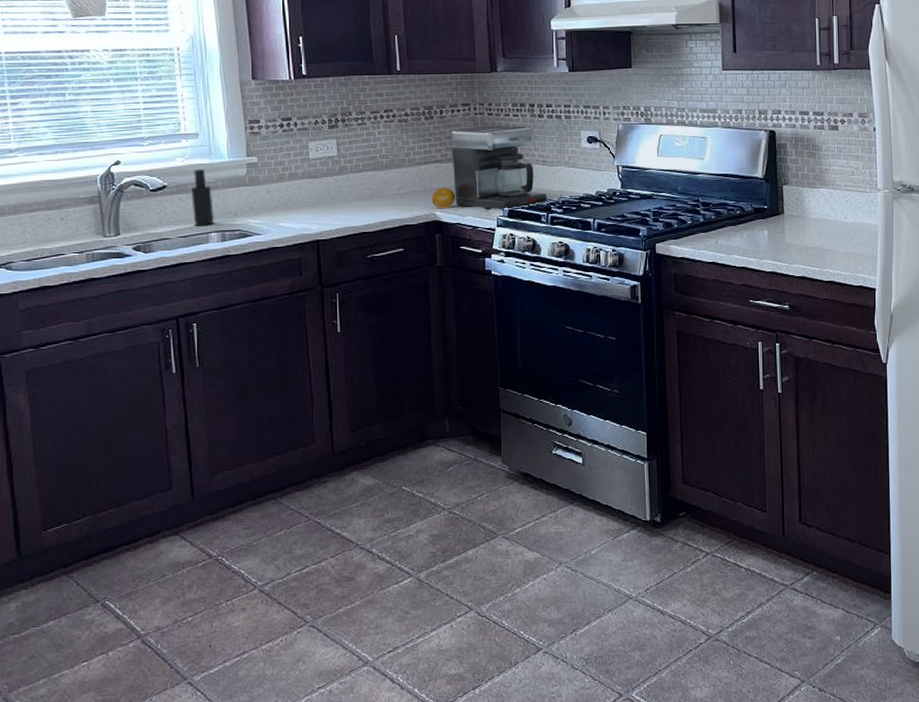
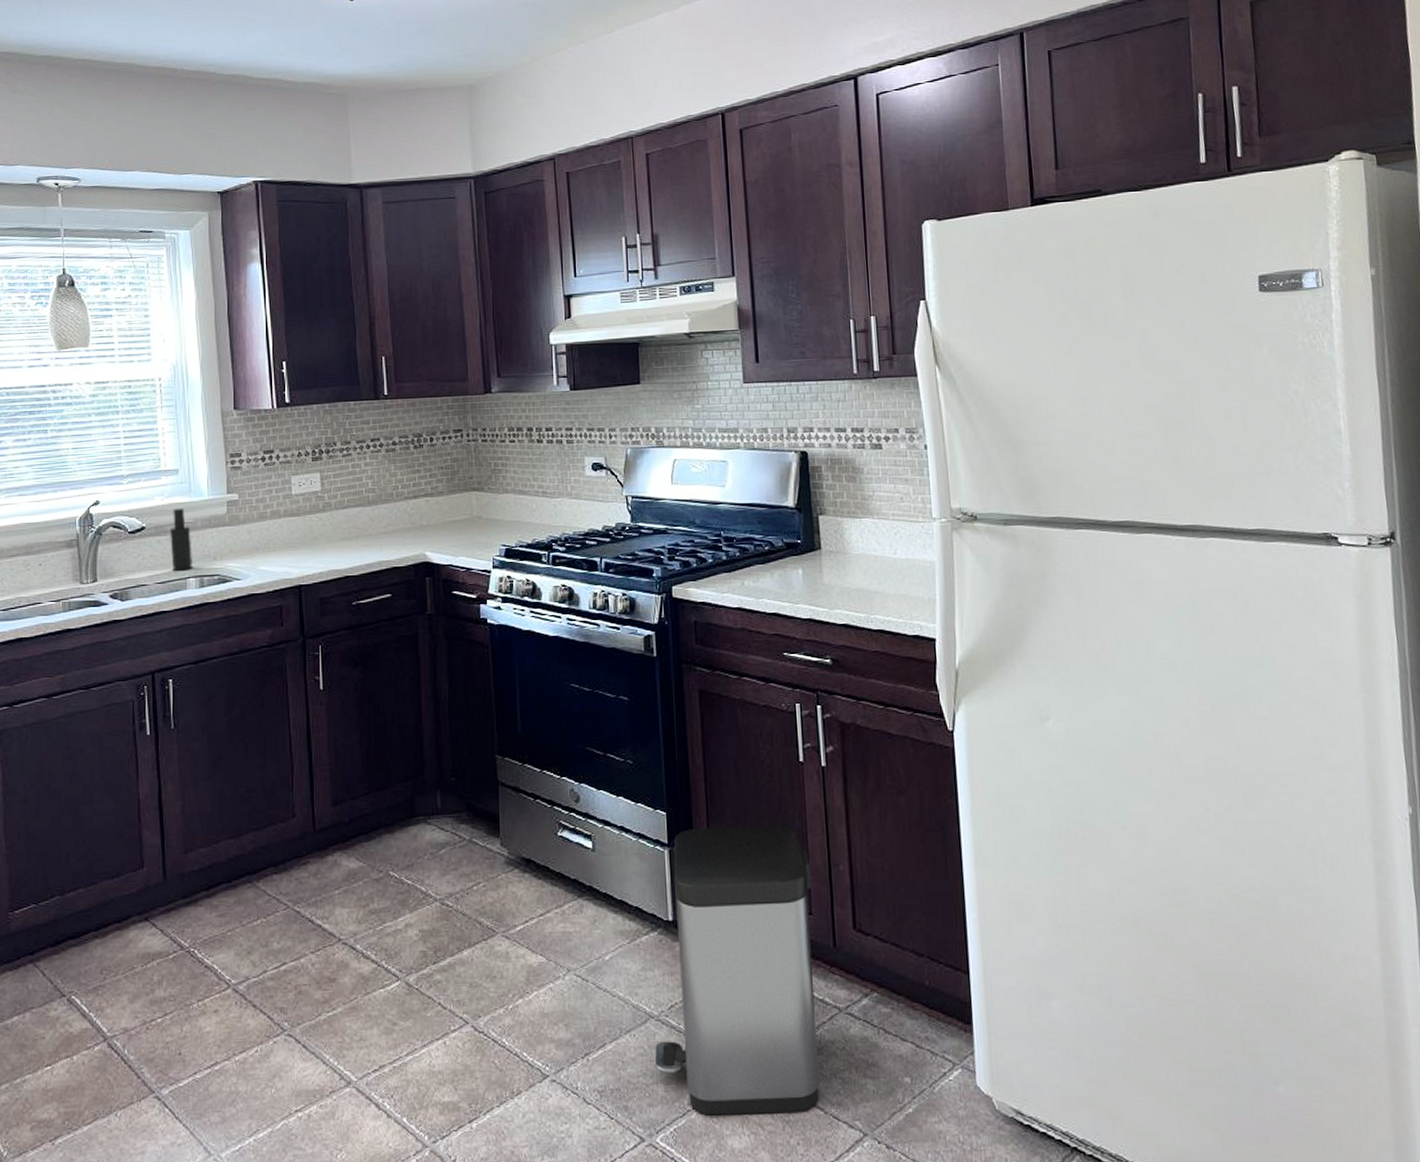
fruit: present [431,187,456,209] -> none [421,524,448,549]
coffee maker: present [451,125,547,210] -> none [442,452,548,549]
pedal bin: none [632,440,768,674] -> present [654,824,820,1116]

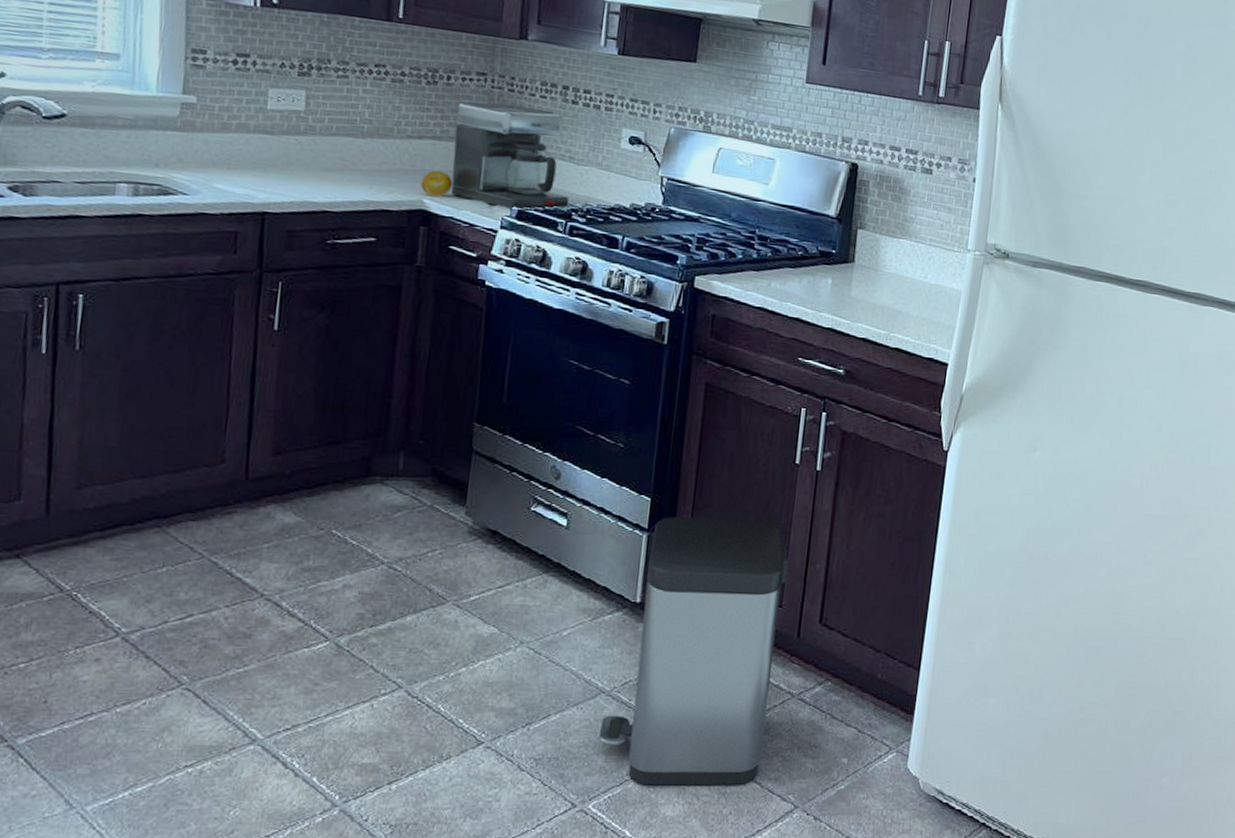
soap dispenser: present [170,507,193,571] -> none [98,99,129,174]
fruit: none [421,524,448,549] -> present [420,170,453,198]
coffee maker: none [442,452,548,549] -> present [450,102,569,210]

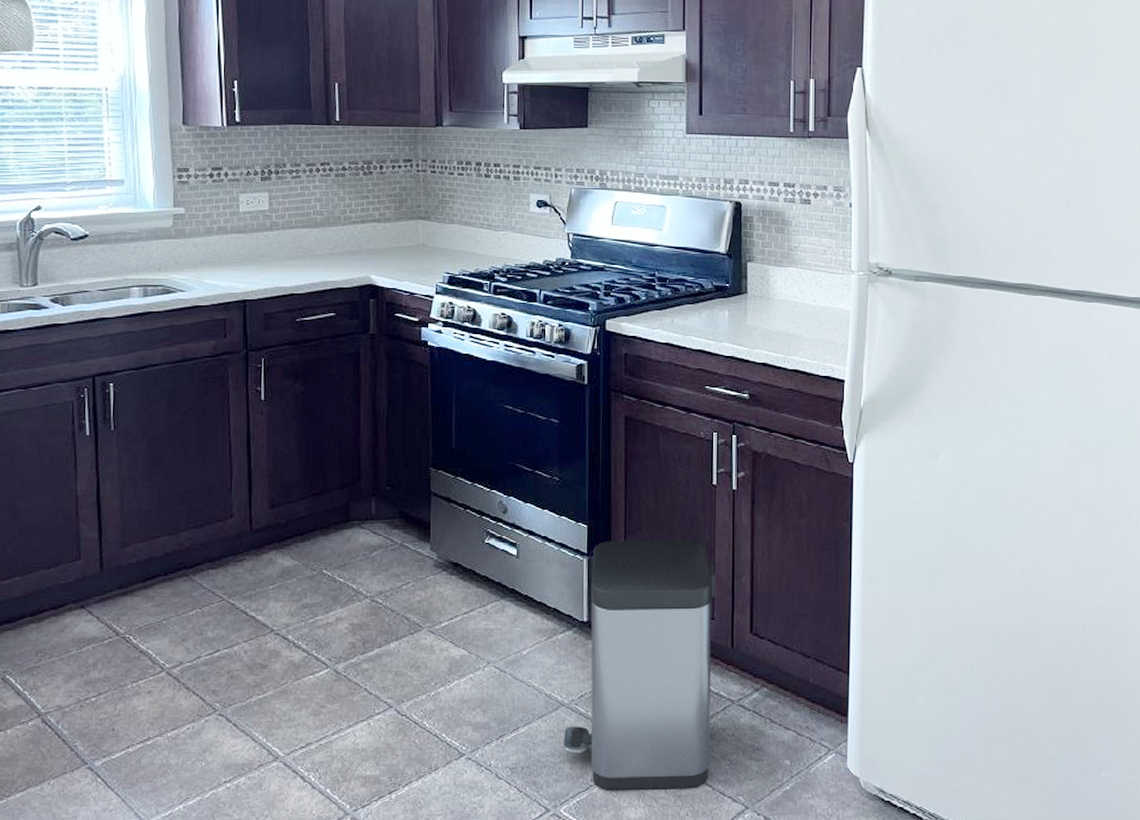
fruit: present [420,170,453,198] -> none [367,249,393,272]
coffee maker: present [450,102,569,210] -> none [390,184,491,276]

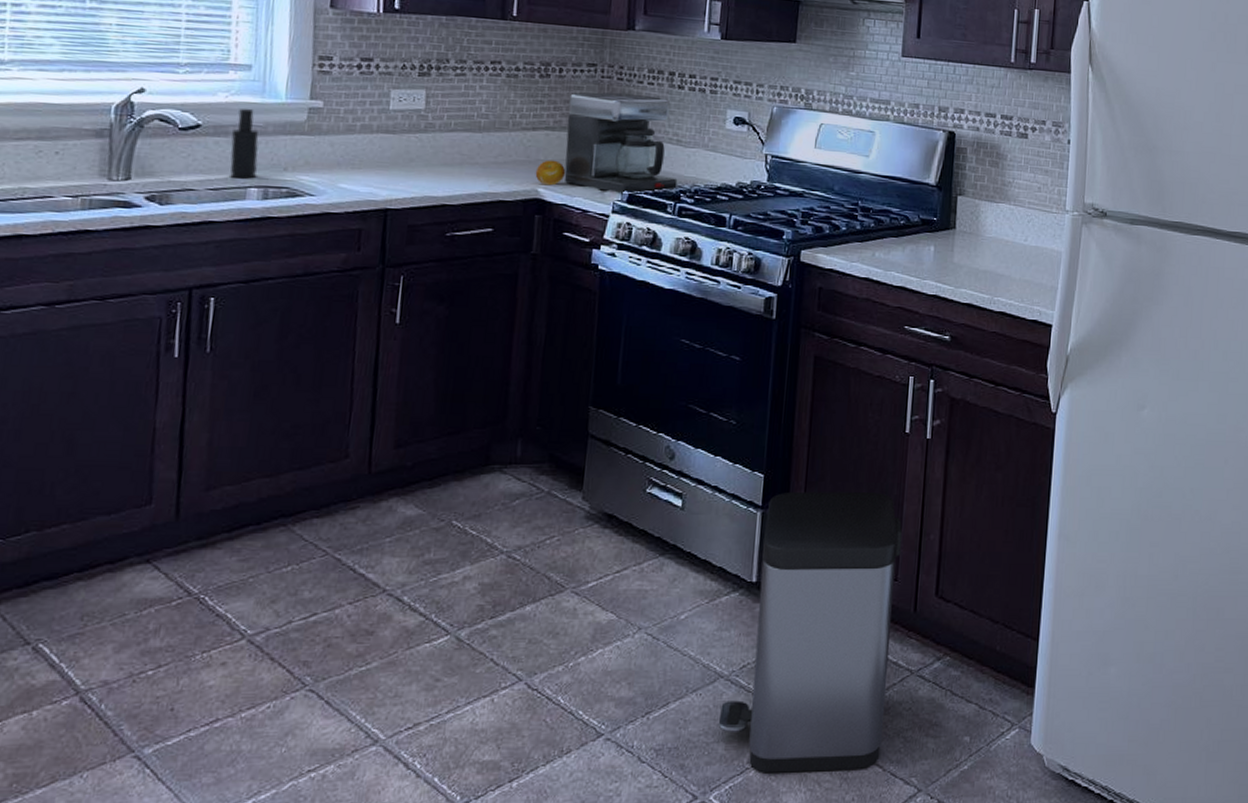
soap dispenser: none [114,218,137,280] -> present [230,108,259,179]
fruit: none [367,249,393,272] -> present [535,160,566,186]
coffee maker: none [390,184,491,276] -> present [564,92,678,194]

